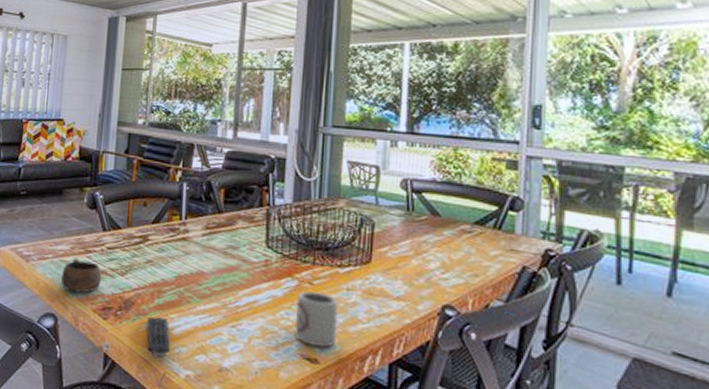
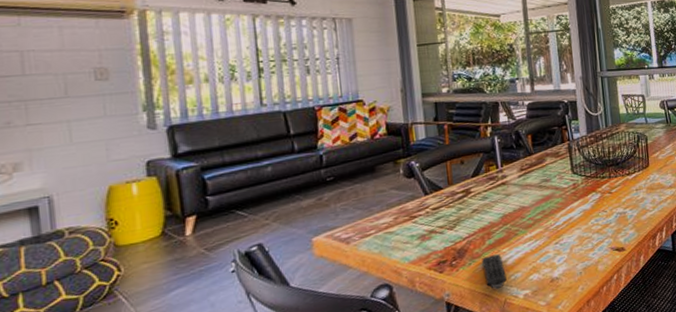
cup: present [61,258,102,293] -> none [389,225,432,259]
cup: present [295,291,339,347] -> none [601,197,634,239]

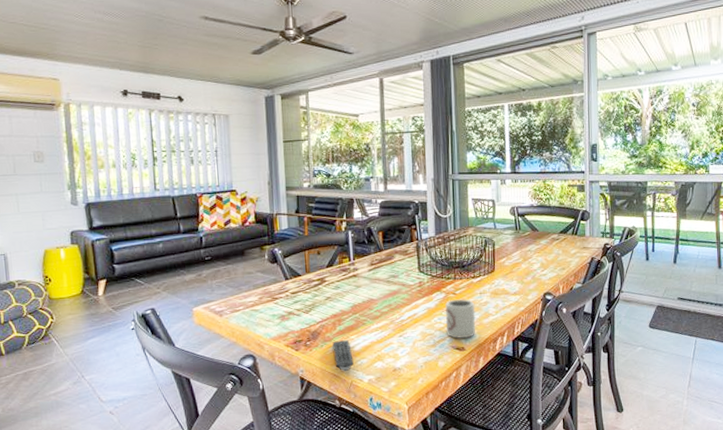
cup: none [601,197,634,239] -> present [444,299,476,338]

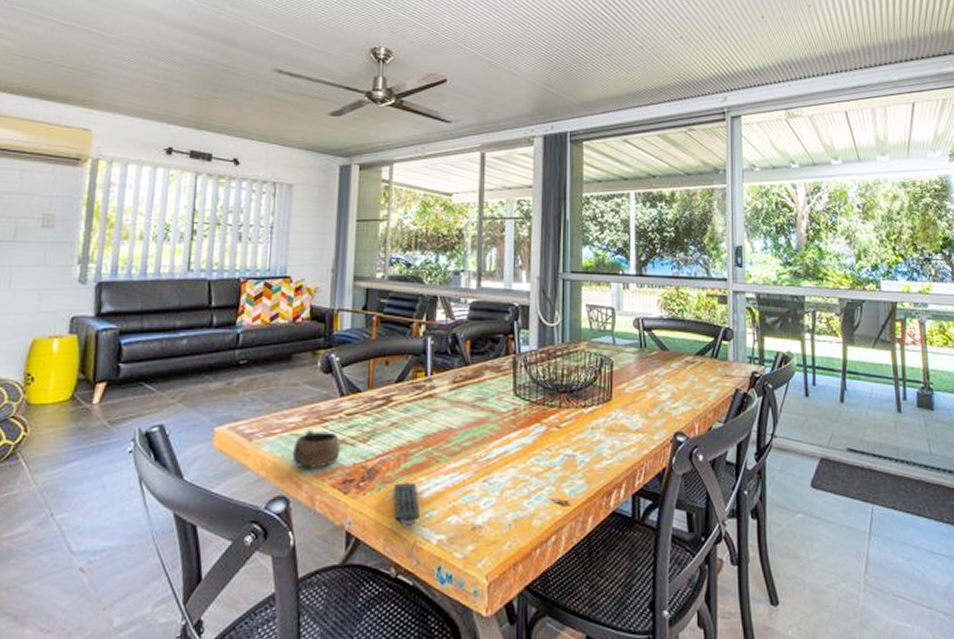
cup: none [254,306,290,334] -> present [293,430,341,468]
cup: present [444,299,476,338] -> none [545,434,585,488]

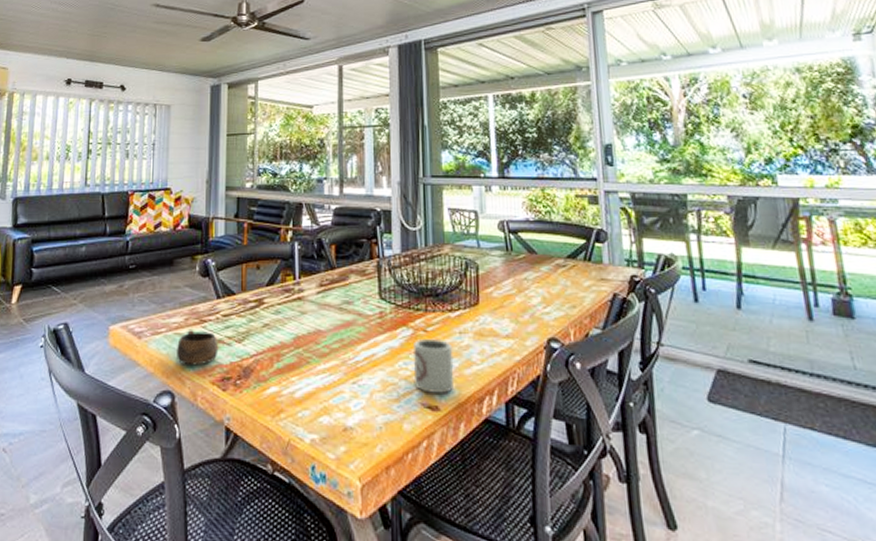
remote control: present [394,483,420,527] -> none [268,382,293,426]
cup: none [545,434,585,488] -> present [412,338,454,393]

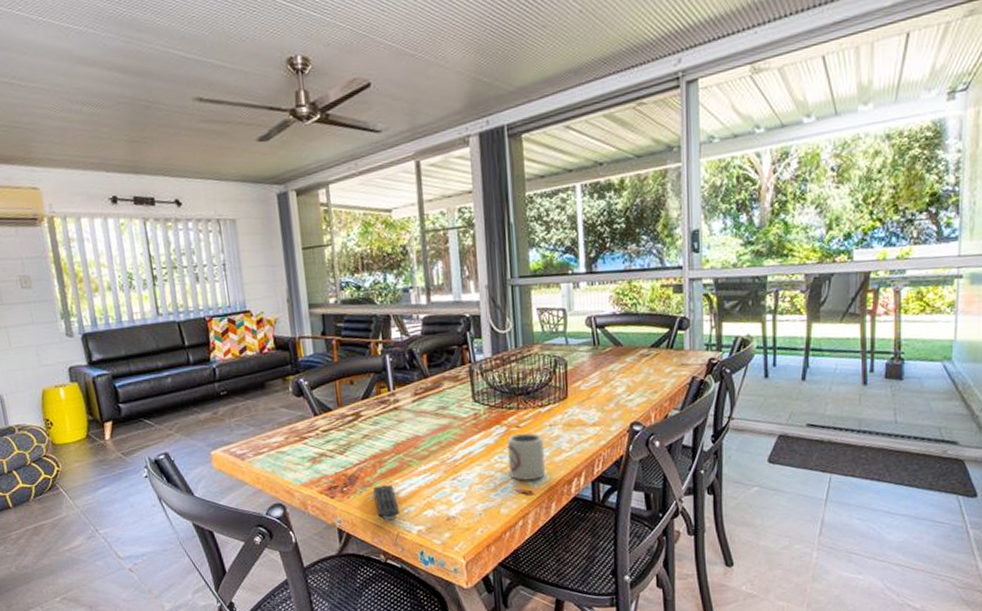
cup: present [177,330,219,366] -> none [281,447,323,480]
remote control: none [268,382,293,426] -> present [373,485,399,522]

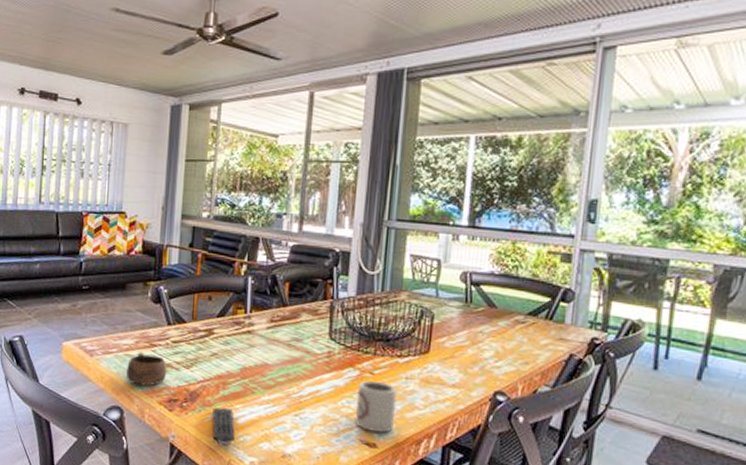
cup: none [281,447,323,480] -> present [126,352,167,386]

